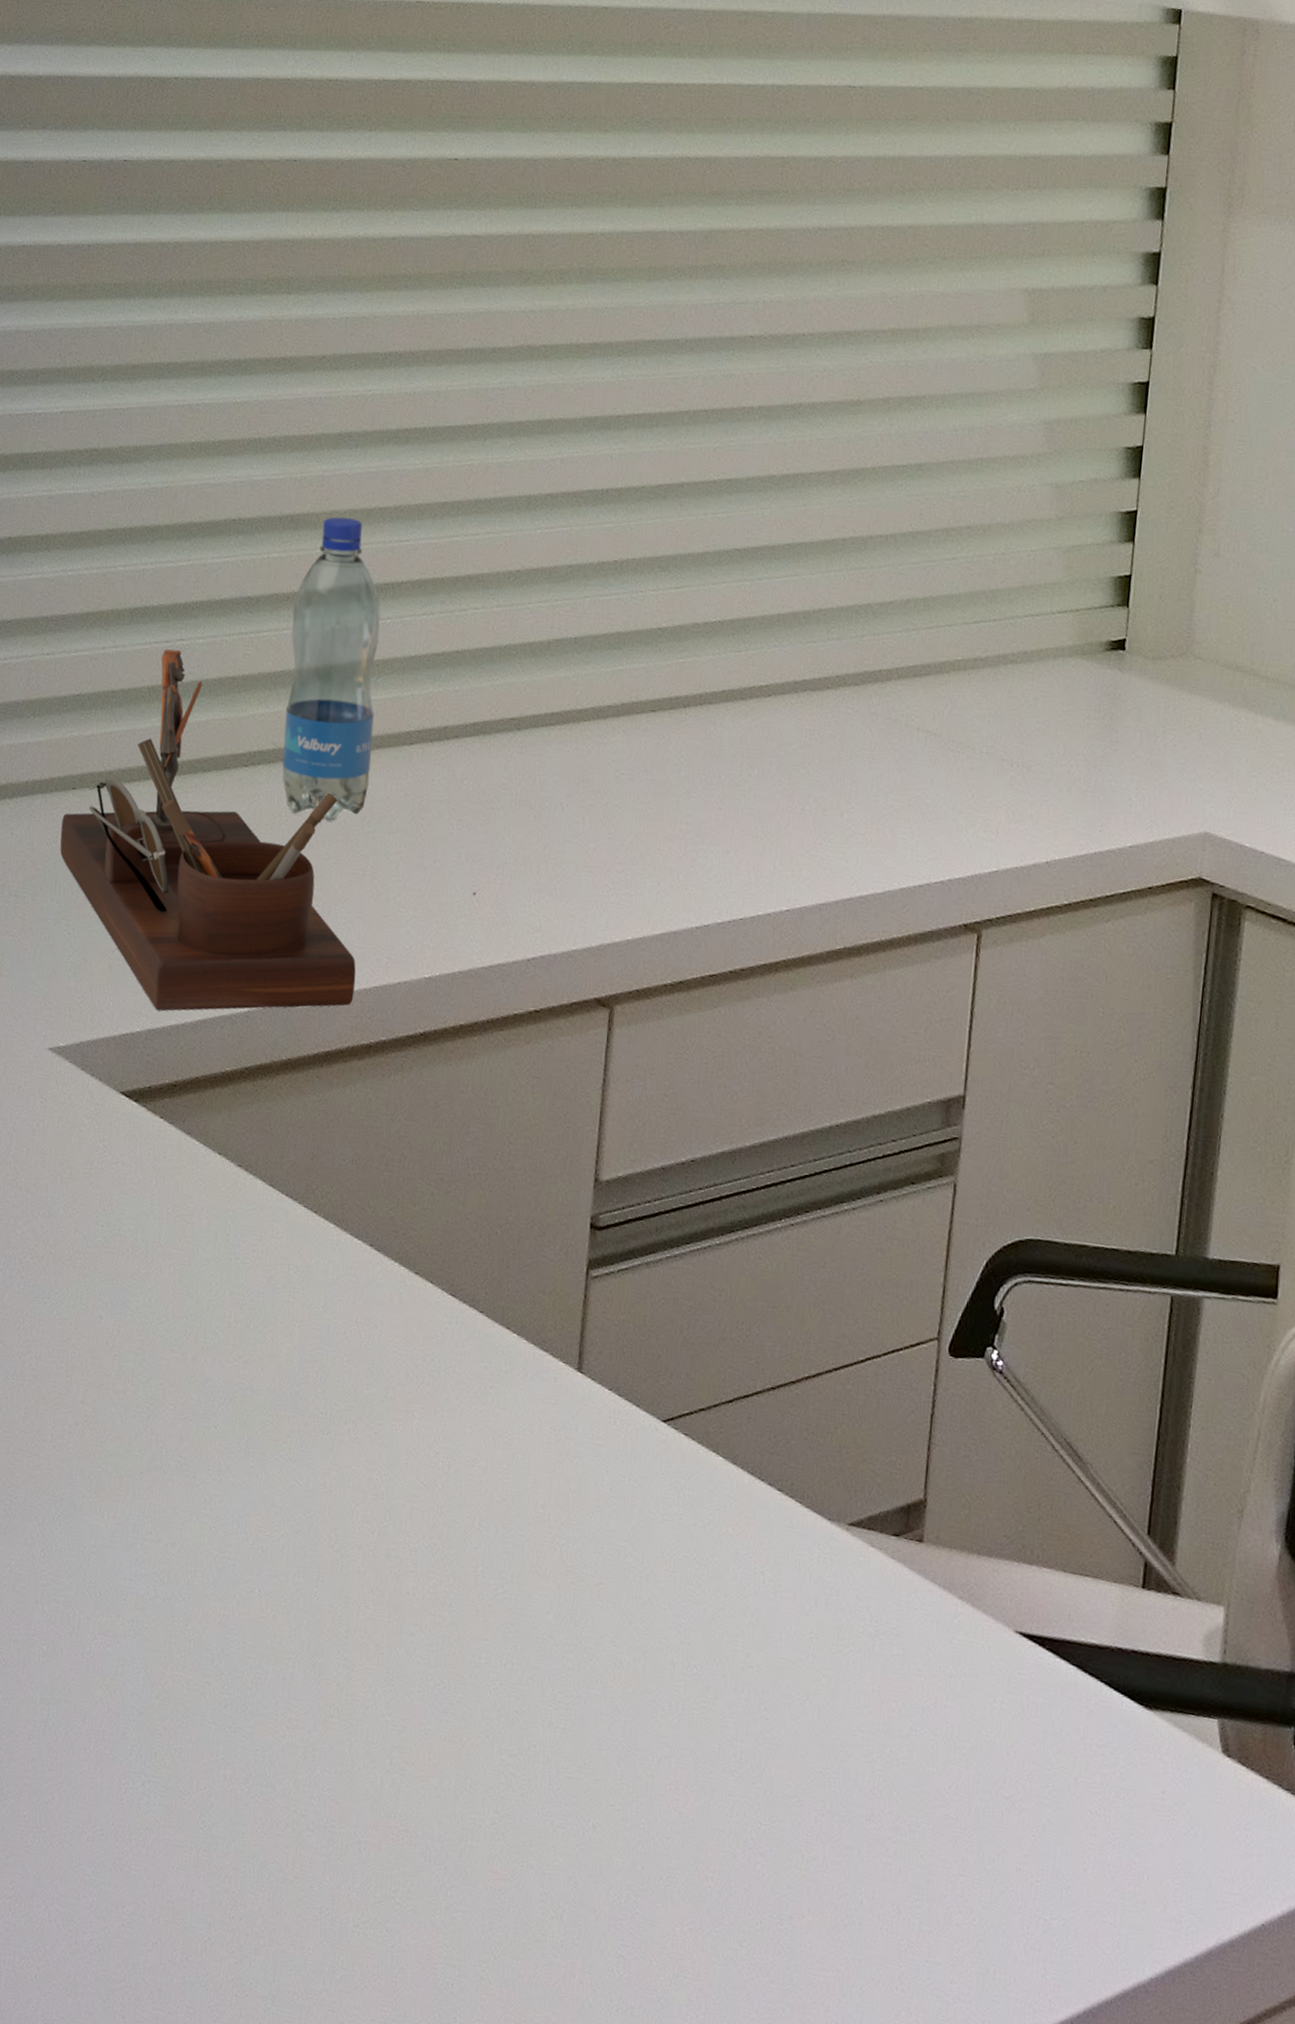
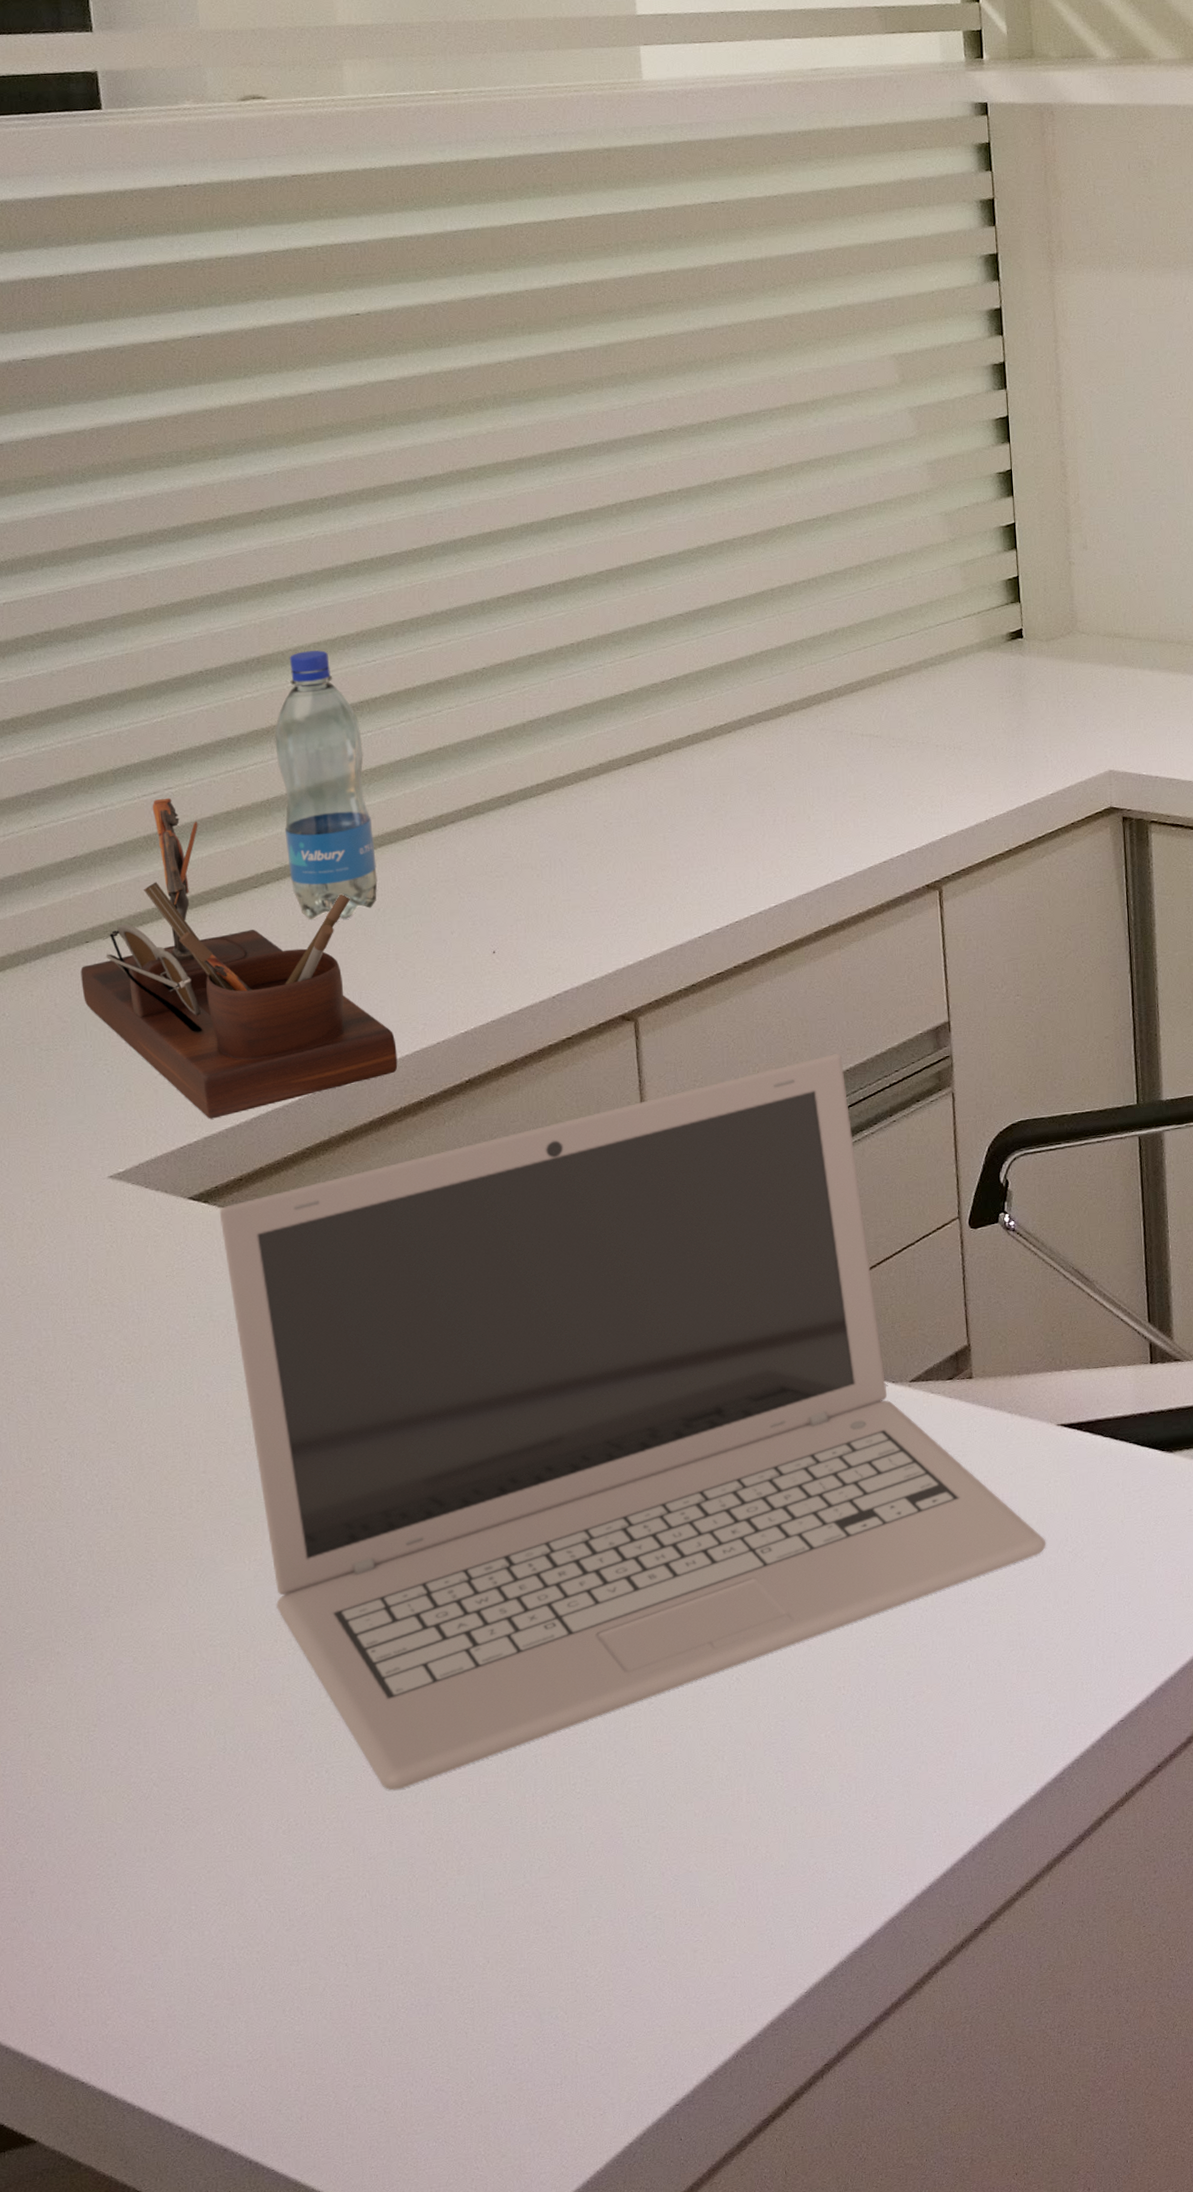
laptop: none [125,1101,979,1832] -> present [219,1053,1047,1791]

